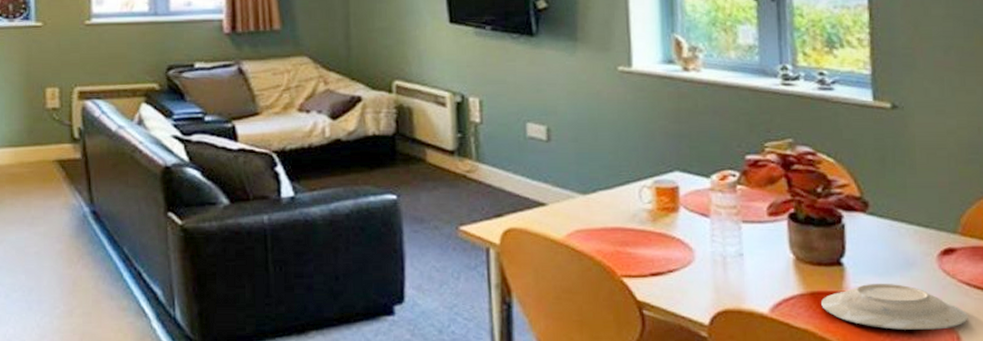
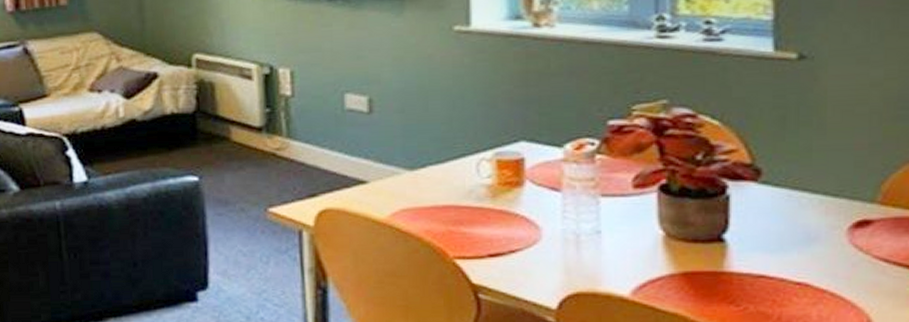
plate: present [821,283,968,330] -> none [696,260,884,313]

